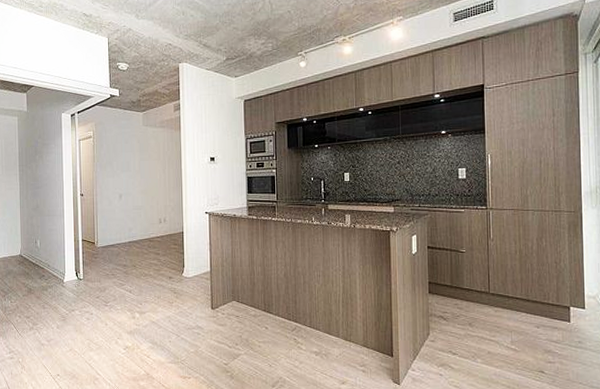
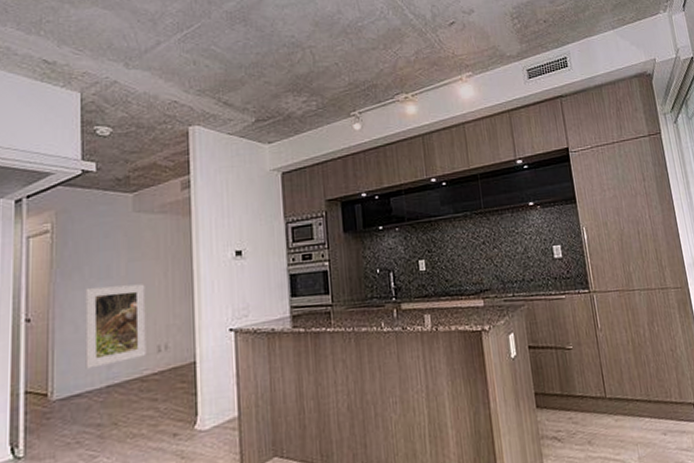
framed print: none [115,176,152,229] -> present [85,284,147,369]

